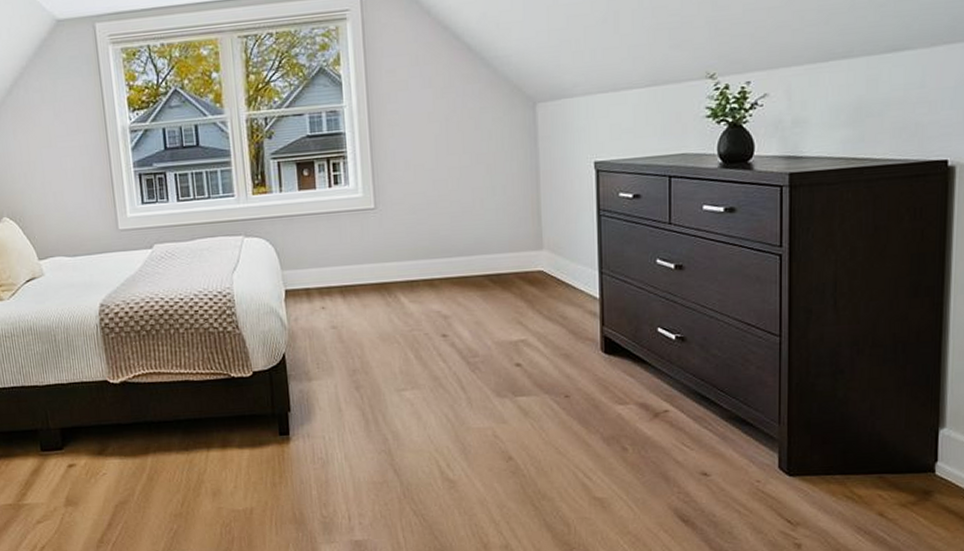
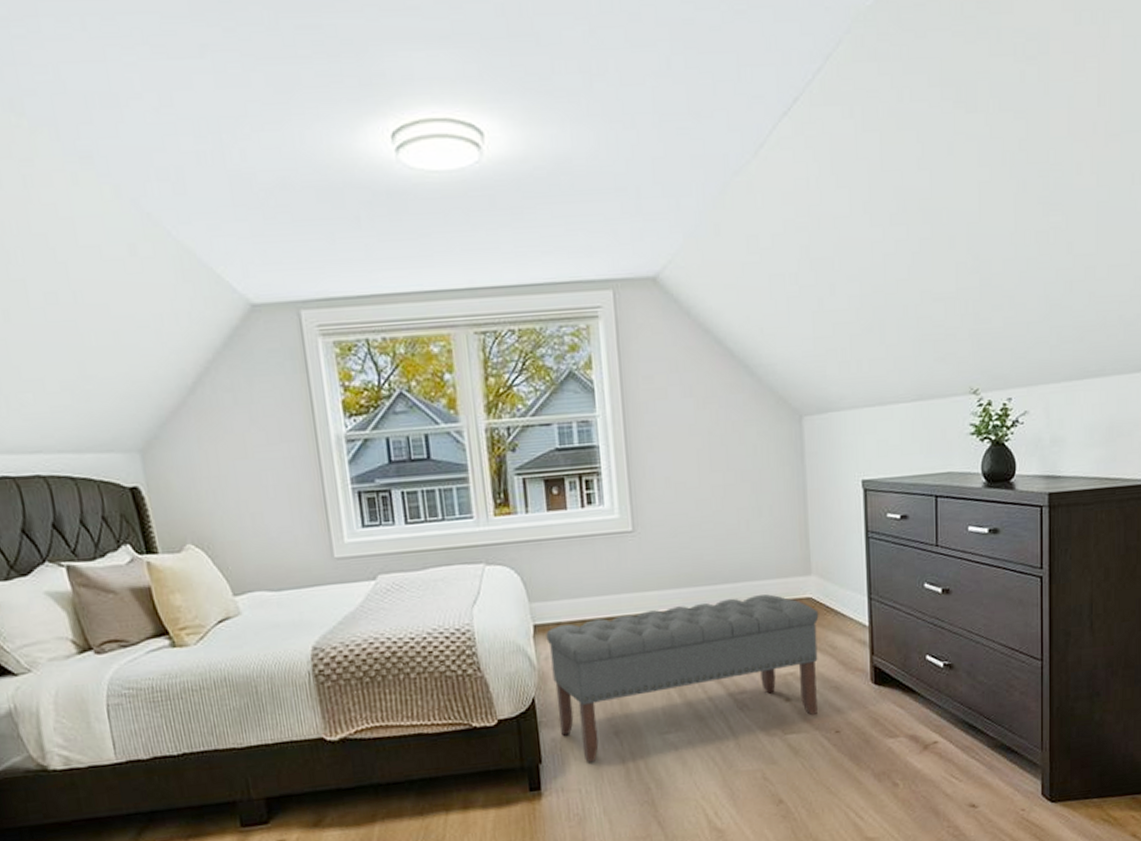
bench: none [296,267,550,412] -> present [546,594,819,762]

